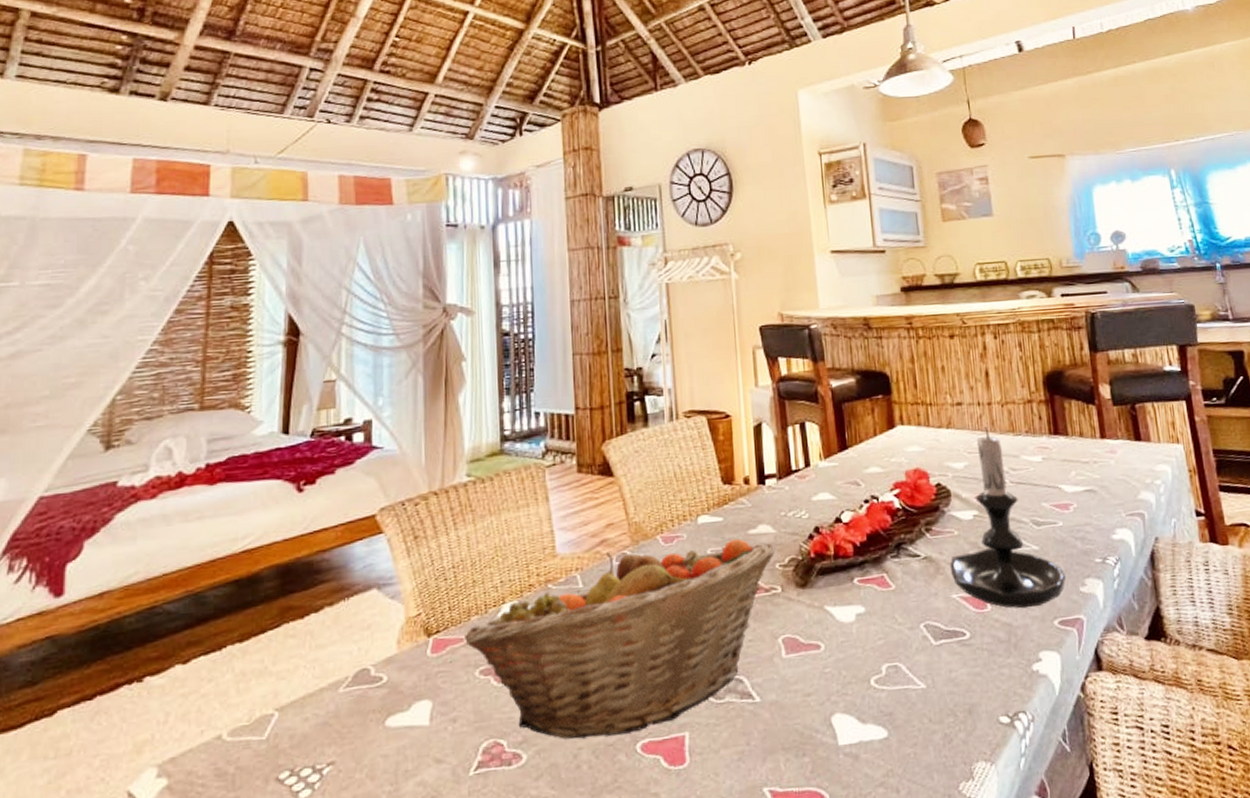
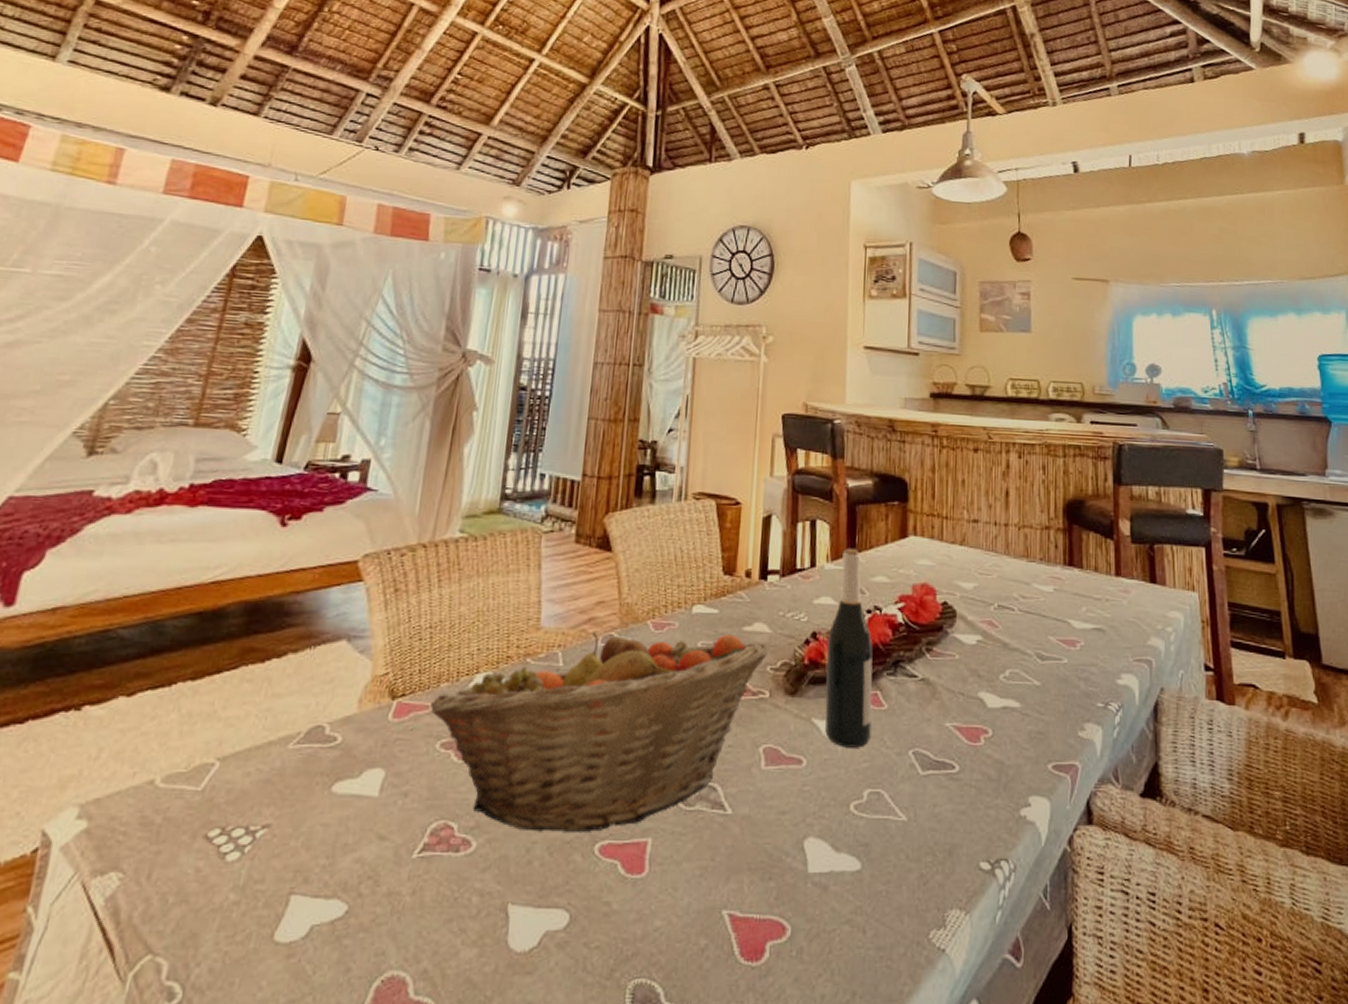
wine bottle: none [829,444,883,629] -> present [824,547,873,748]
candle holder: present [950,427,1067,609] -> none [947,549,1066,747]

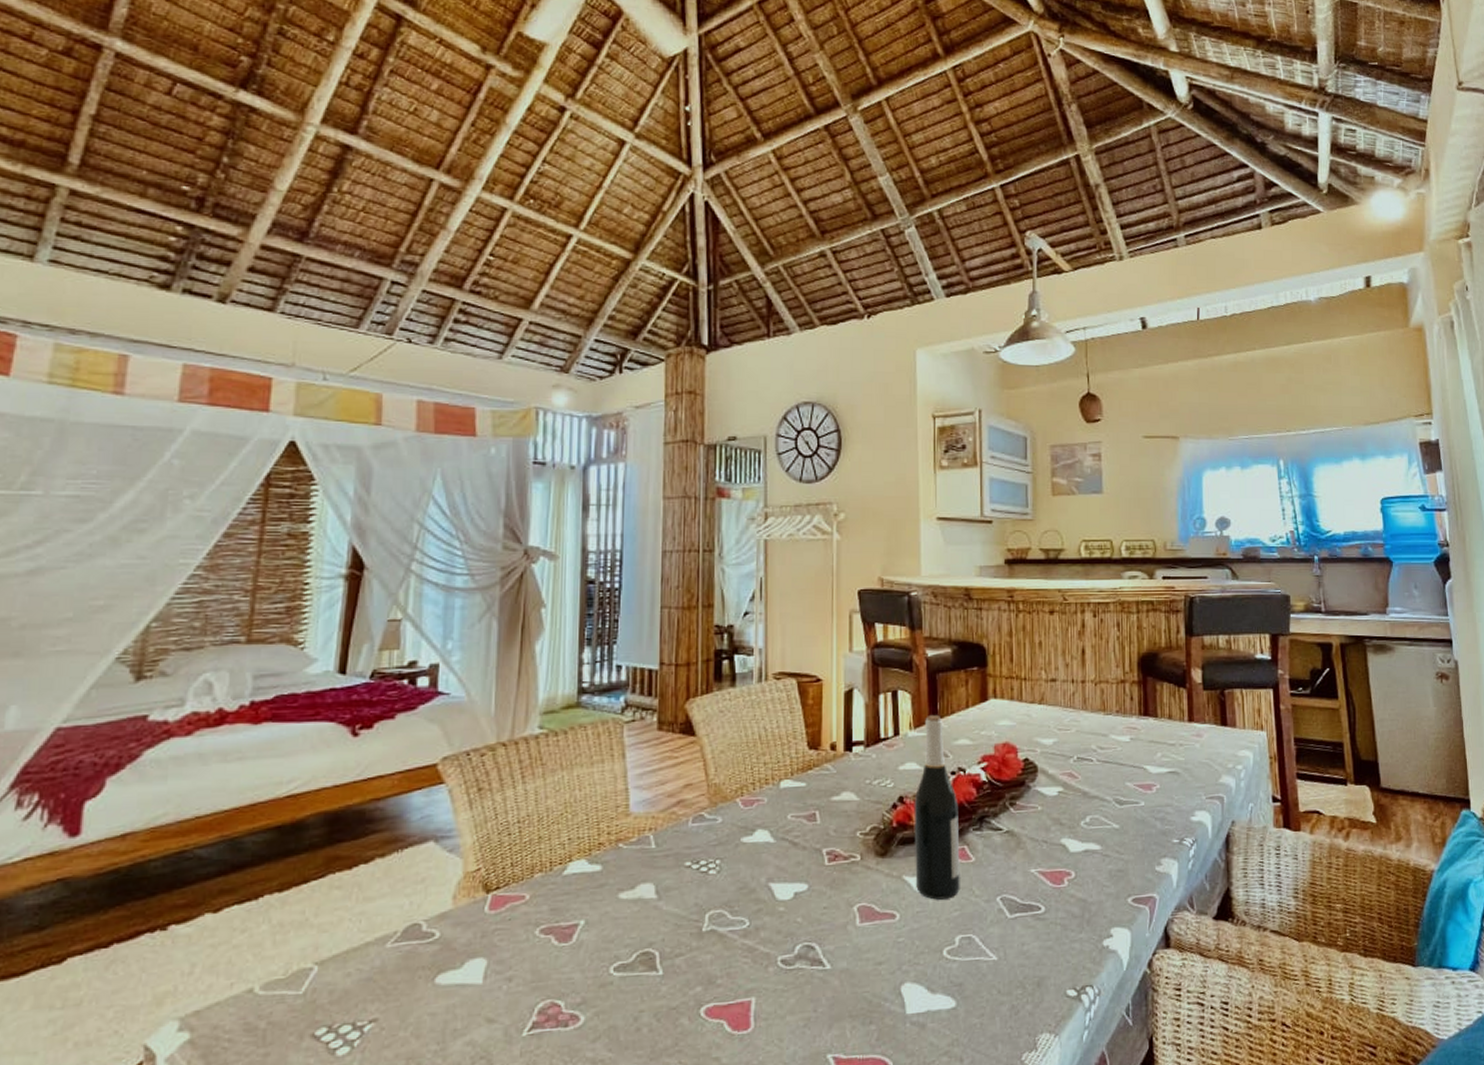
fruit basket: present [430,632,769,832] -> none [526,805,858,1002]

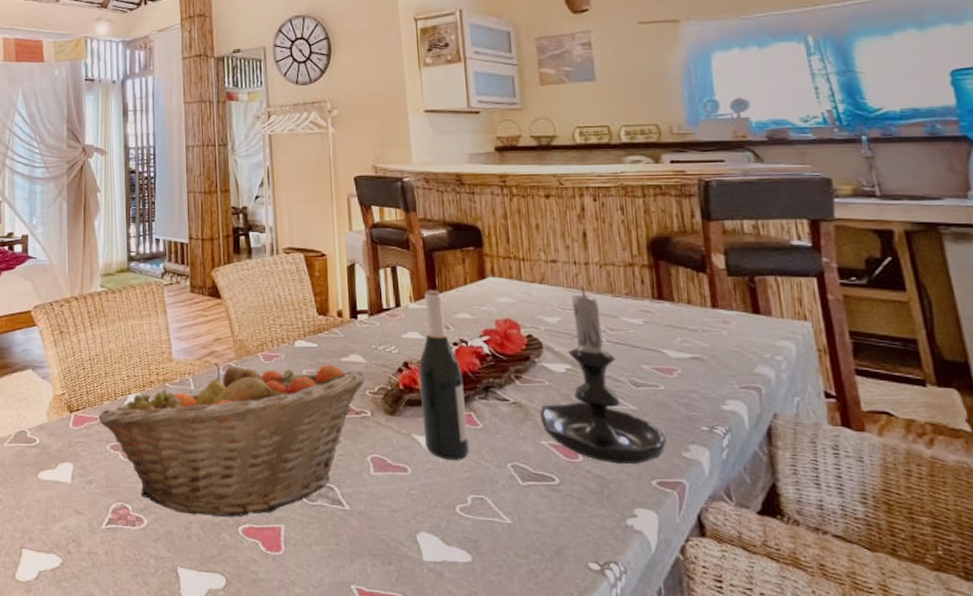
fruit basket: none [526,805,858,1002] -> present [99,363,366,517]
candle holder: none [1032,705,1144,885] -> present [540,286,667,465]

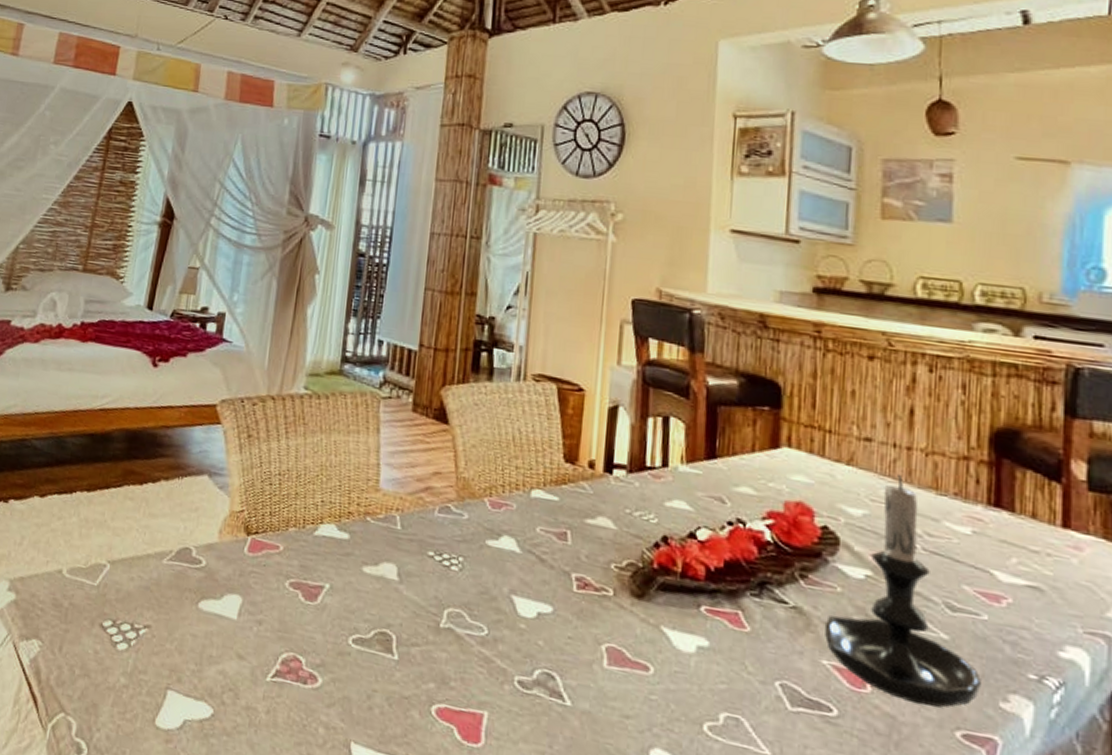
fruit basket: present [99,363,366,517] -> none [280,501,614,695]
wine bottle: present [418,289,469,460] -> none [675,451,735,667]

